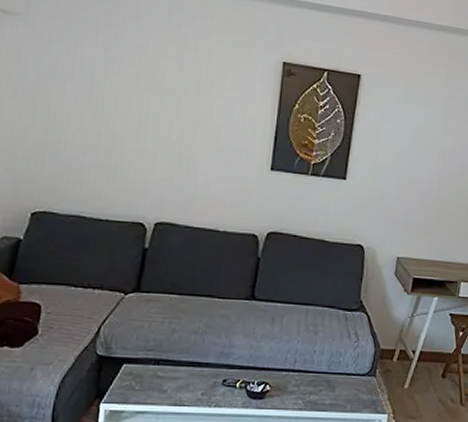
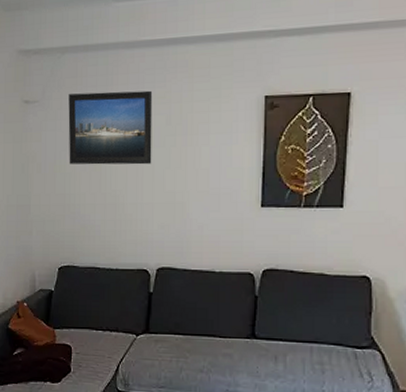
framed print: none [55,14,166,111] -> present [68,90,153,165]

